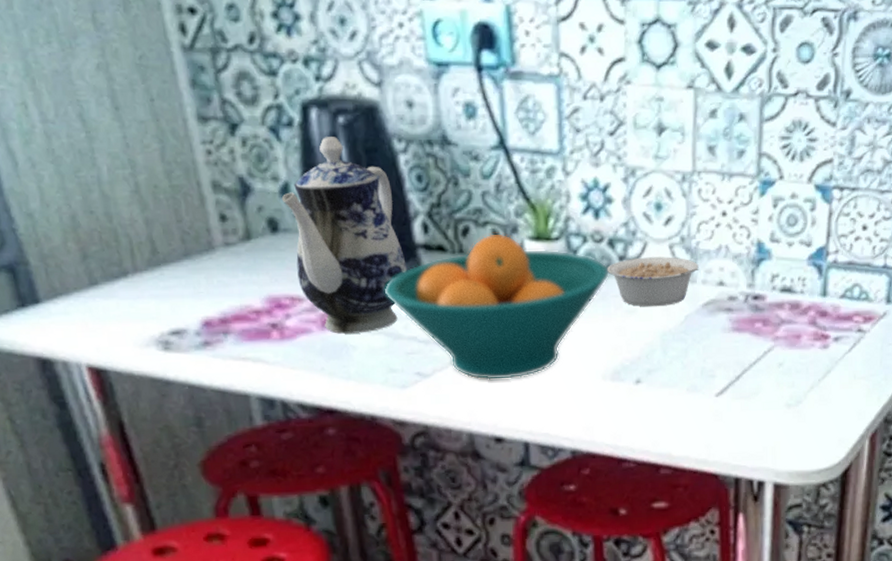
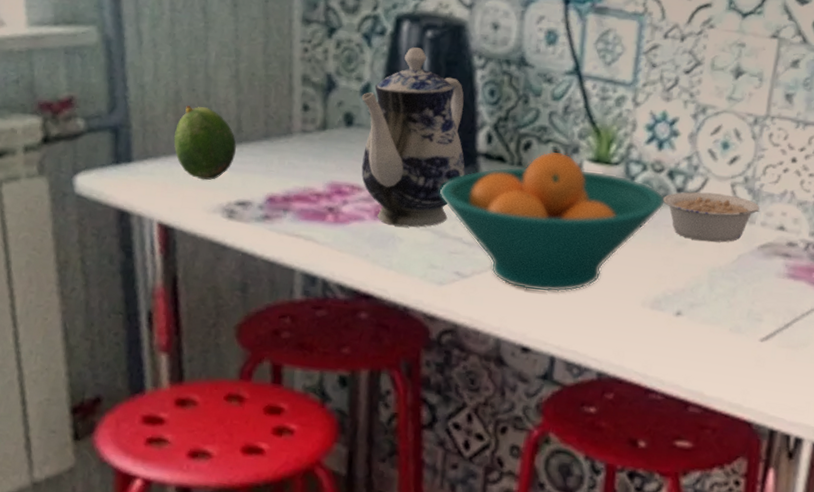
fruit: none [81,231,156,313] -> present [174,106,237,180]

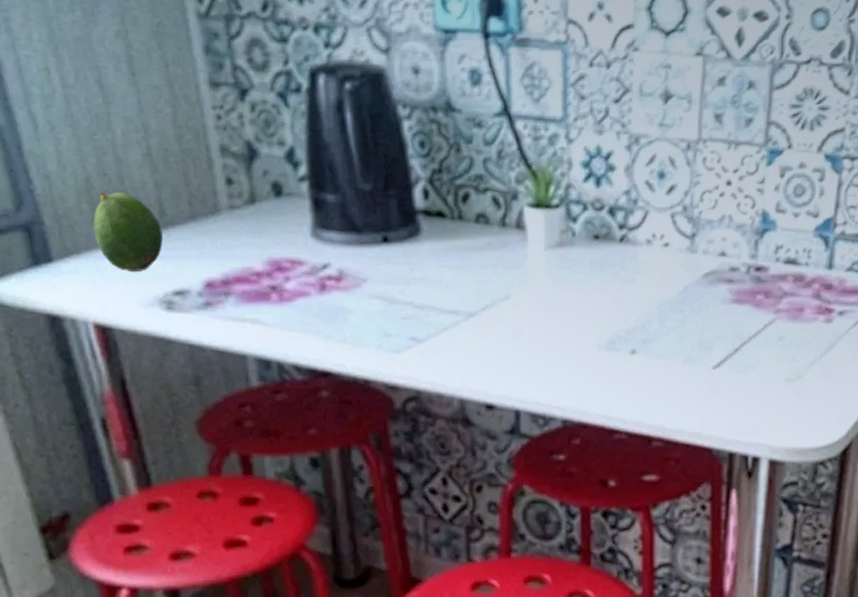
teapot: present [361,47,465,228] -> none [286,103,406,297]
fruit bowl: present [440,151,664,292] -> none [383,200,608,347]
legume: present [662,191,760,243] -> none [606,226,700,277]

